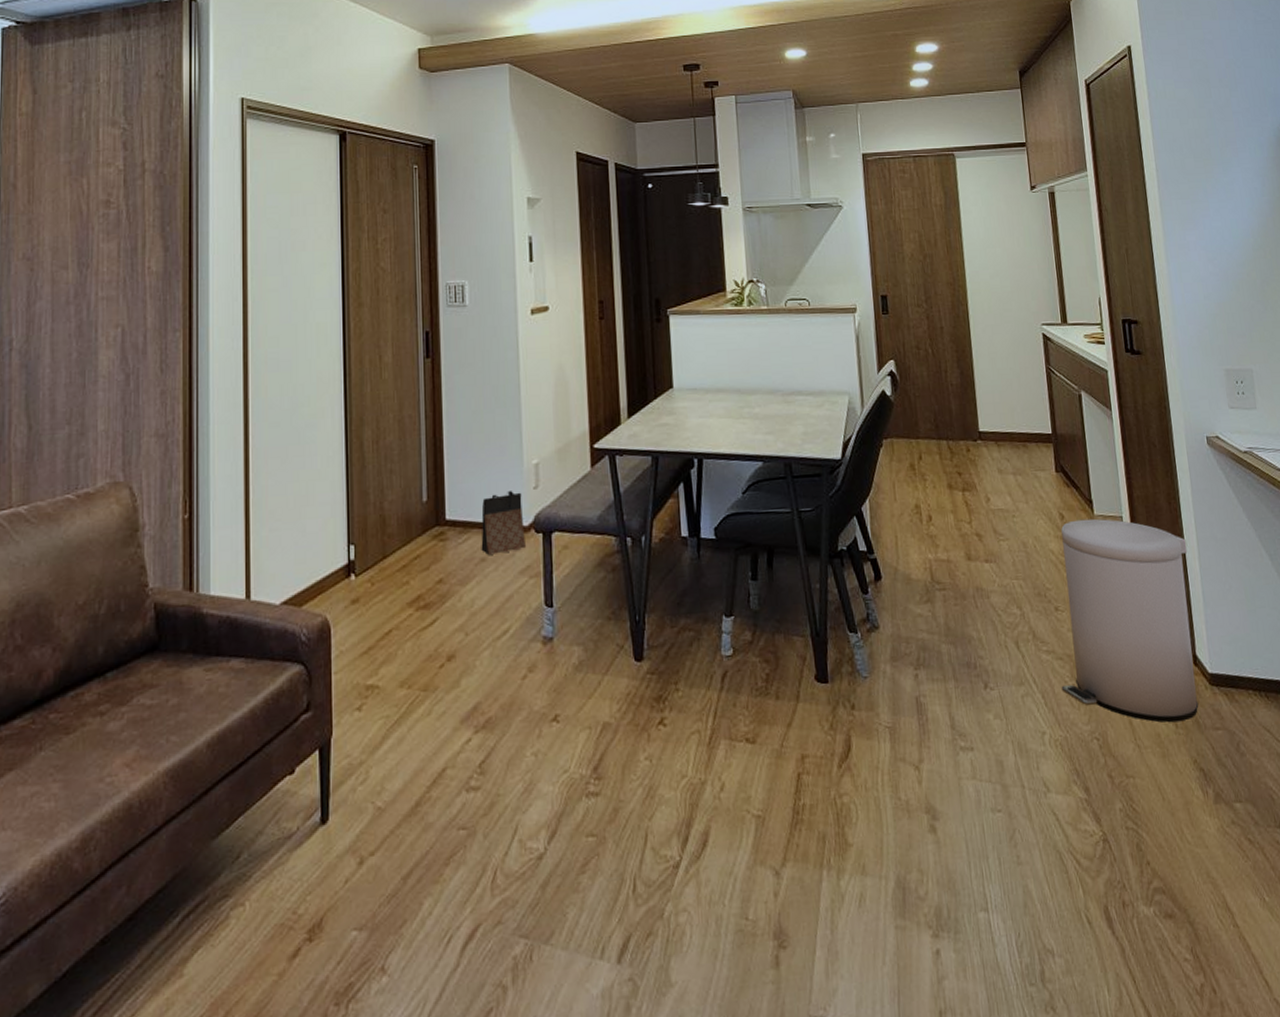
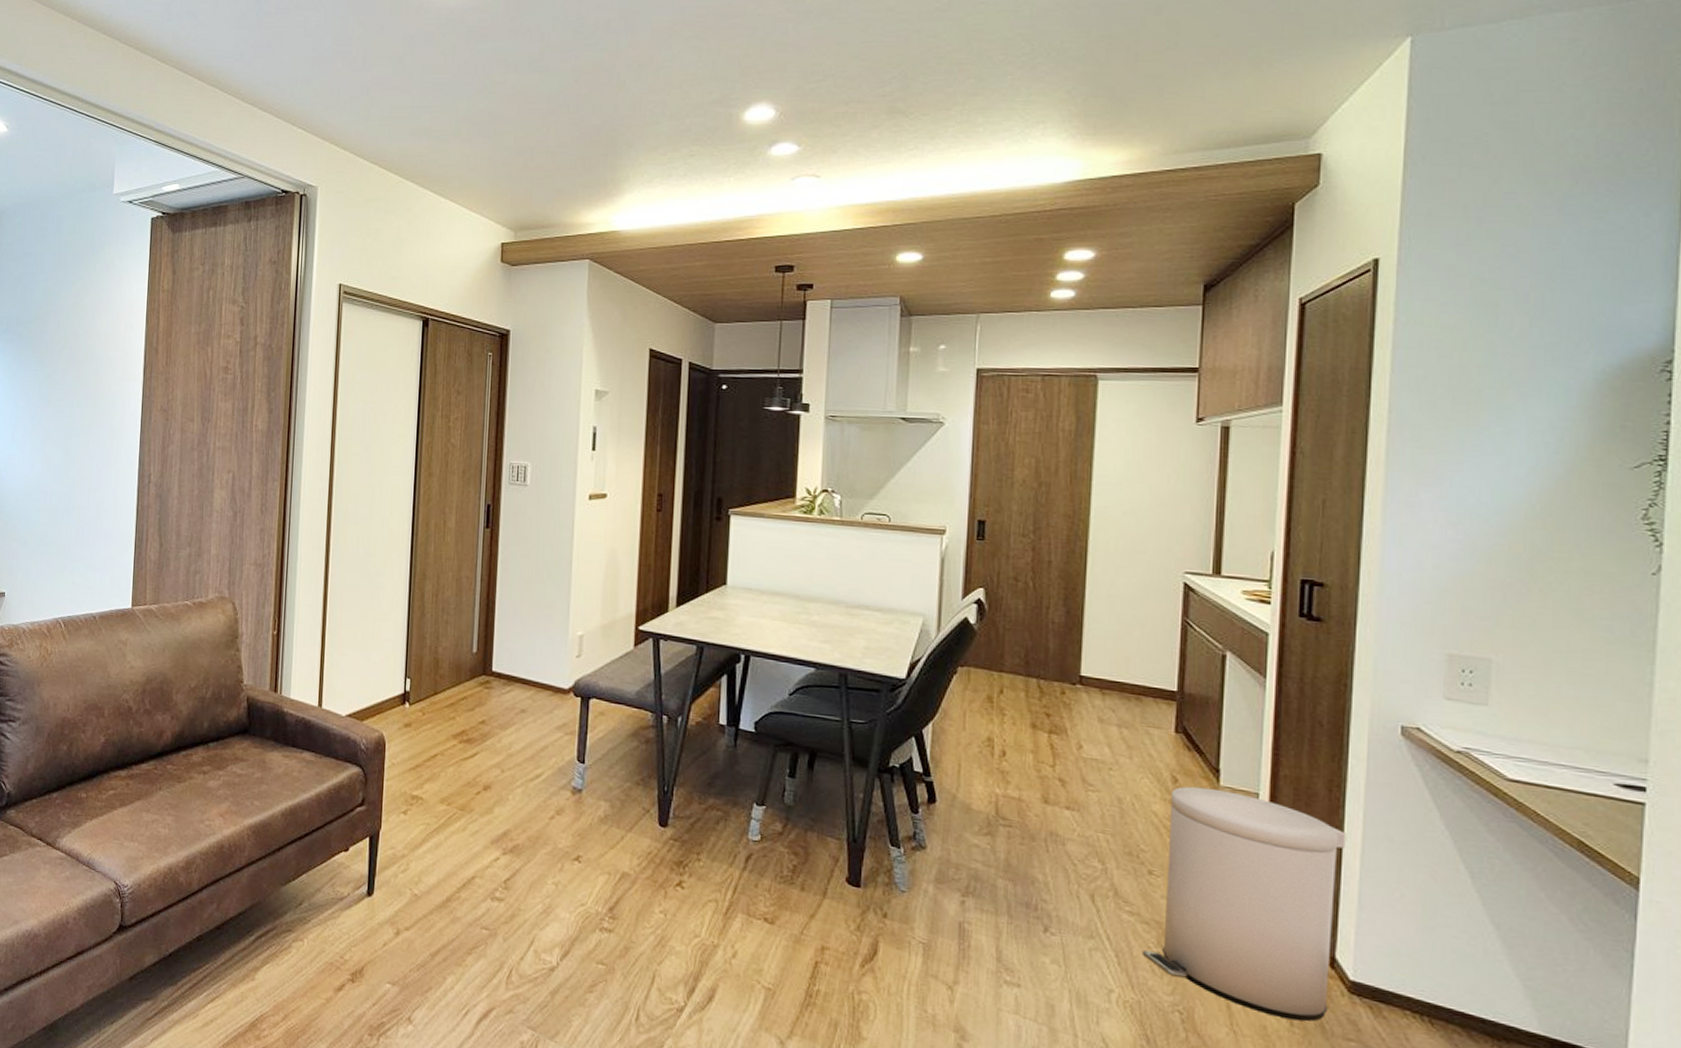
bag: present [481,490,527,555] -> none [522,654,565,709]

